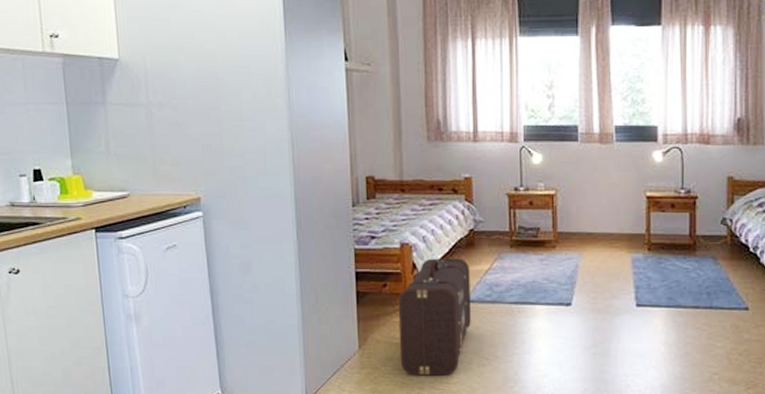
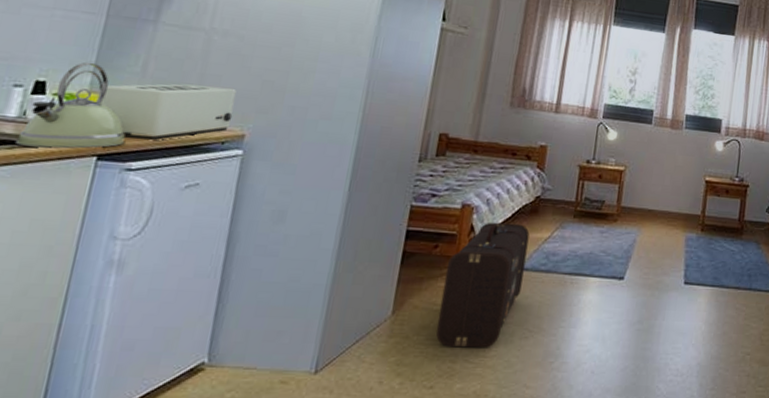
kettle: none [35,147,112,227] -> present [14,61,126,149]
toaster: none [83,157,187,212] -> present [100,83,237,142]

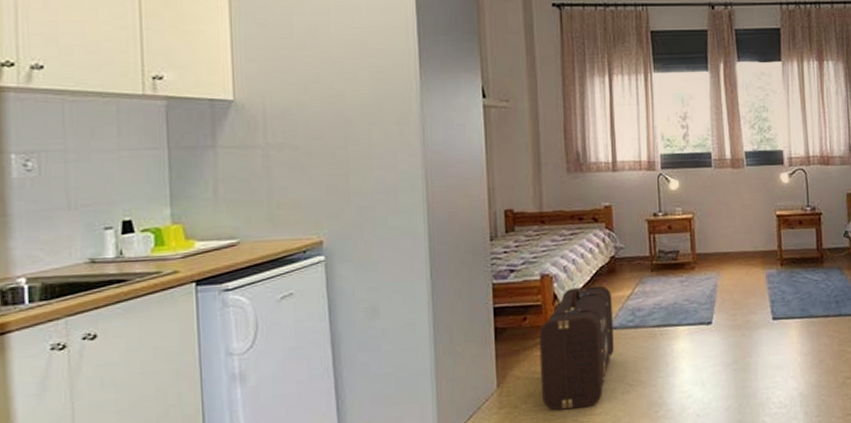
kettle: present [14,61,126,149] -> none [120,195,217,284]
toaster: present [100,83,237,142] -> none [184,199,307,262]

